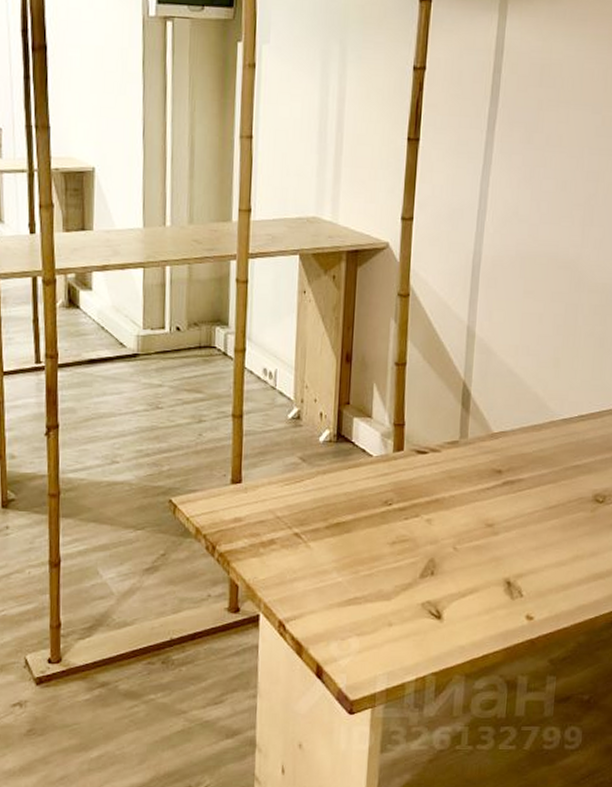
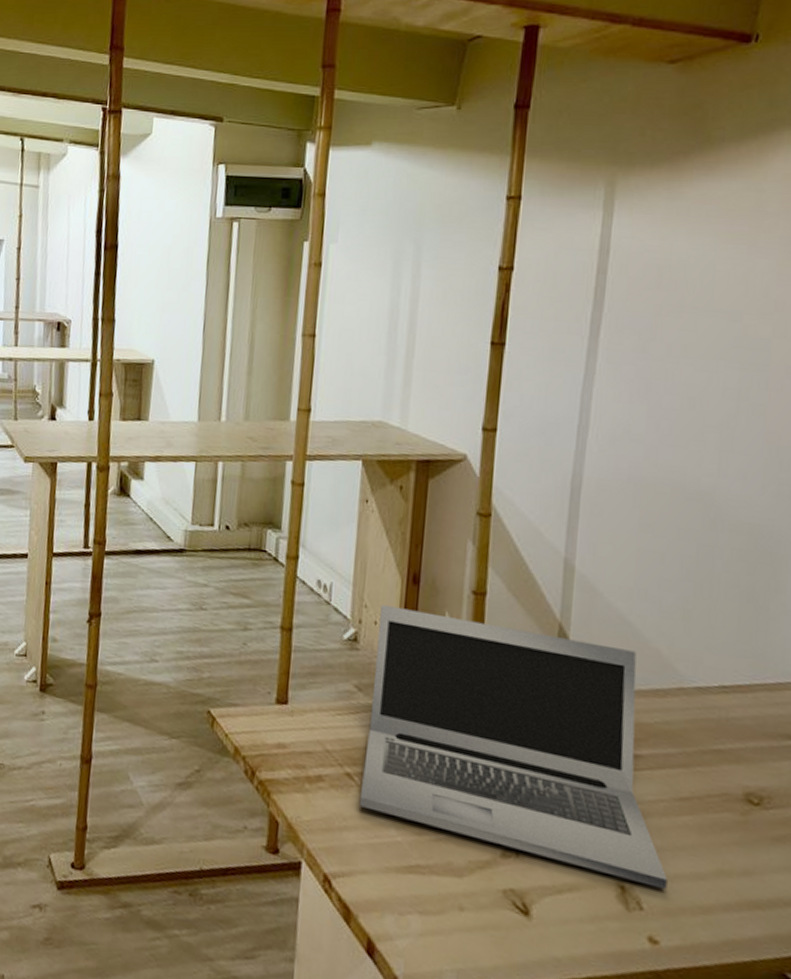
laptop: none [306,384,540,578] -> present [359,605,668,890]

